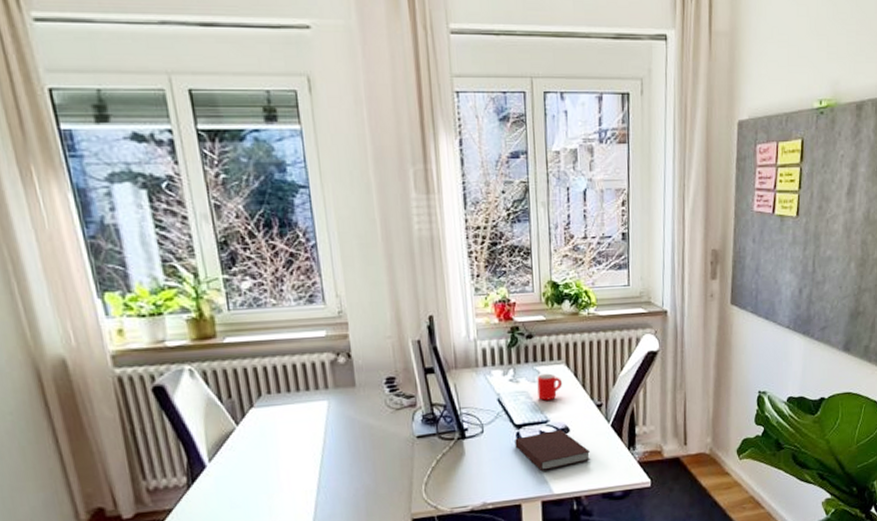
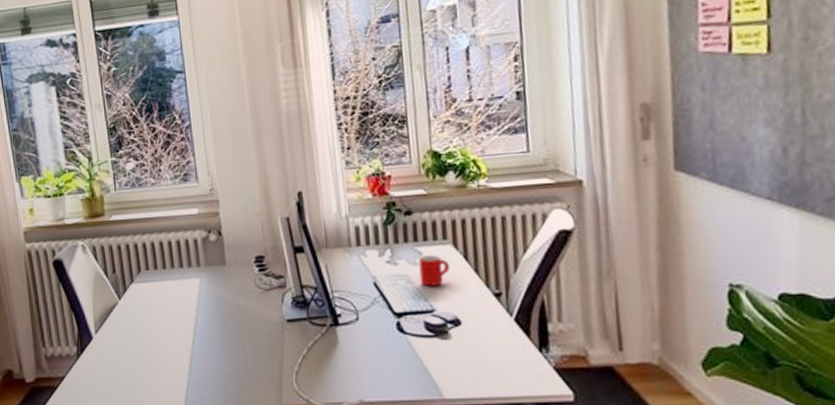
notebook: present [515,430,591,472] -> none [395,322,490,370]

